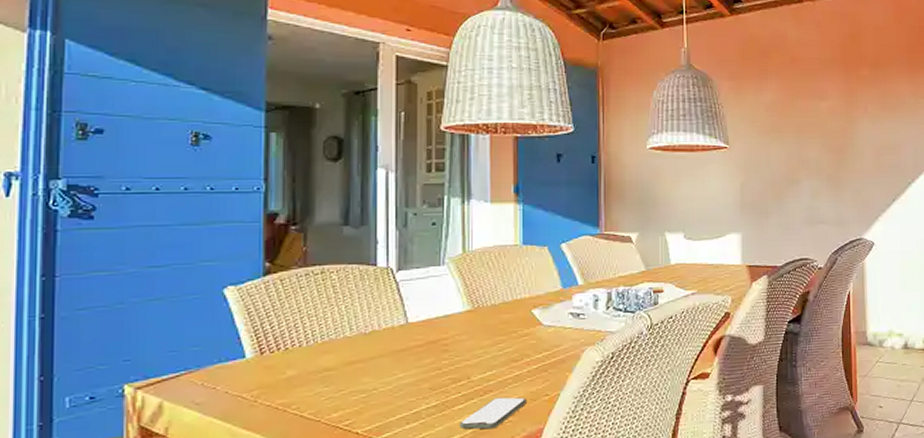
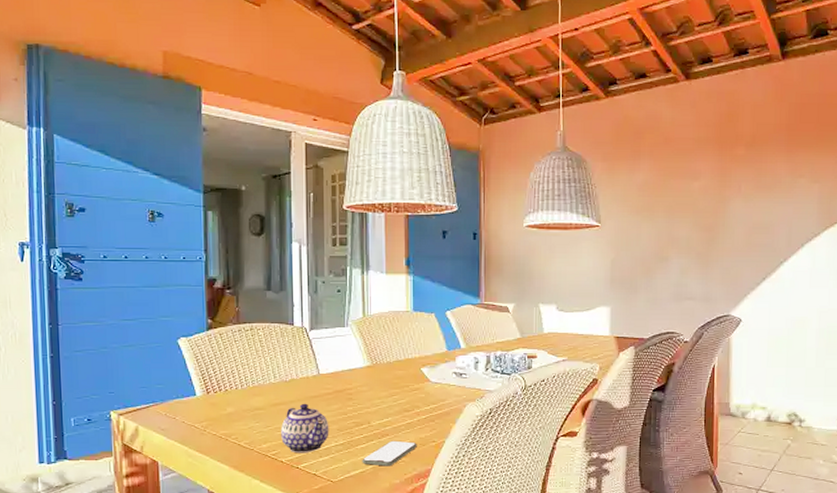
teapot: none [357,359,419,422] -> present [281,403,329,454]

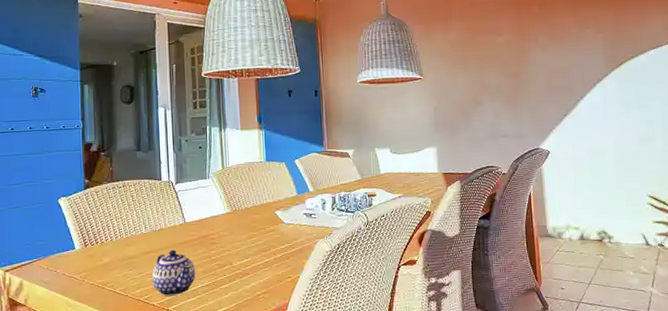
smartphone: present [362,440,417,467] -> none [226,278,275,304]

